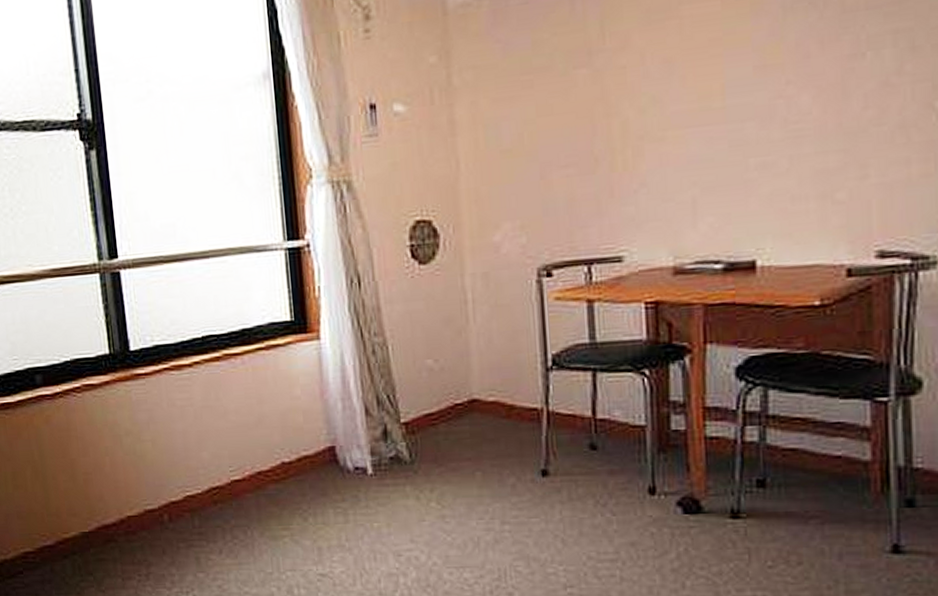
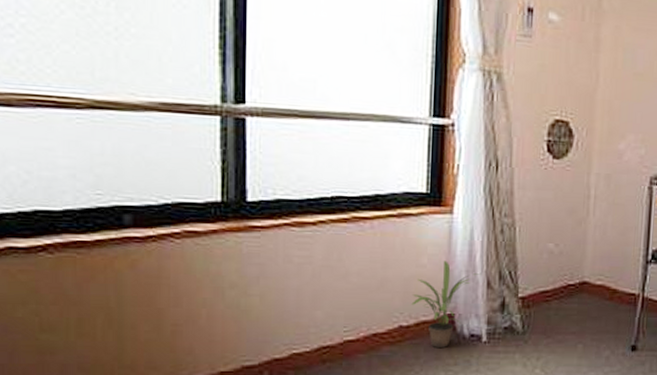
potted plant: none [290,390,358,483] -> present [411,260,481,347]

